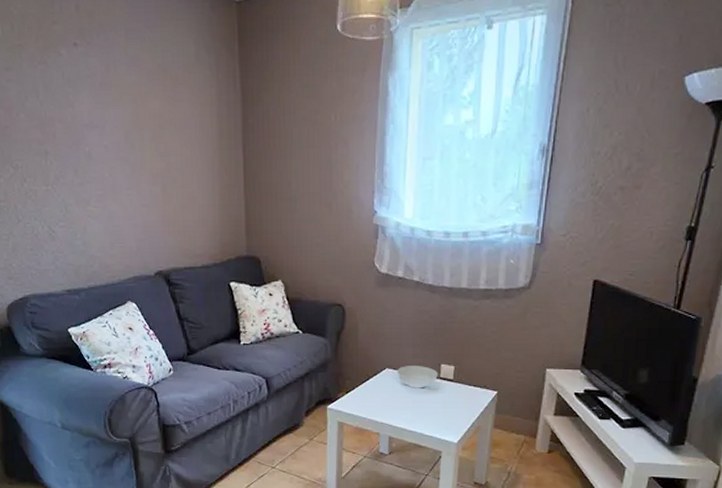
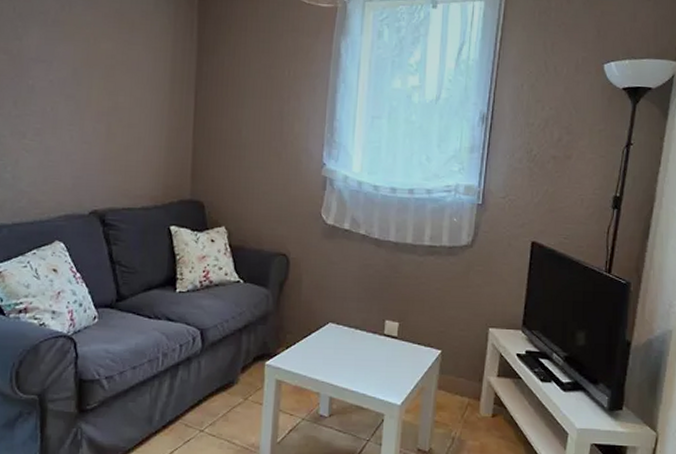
bowl: present [397,366,438,388] -> none [340,321,382,345]

